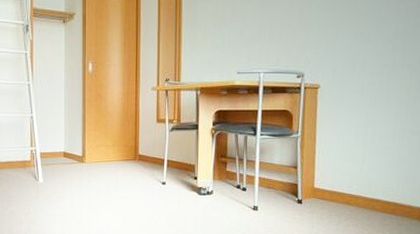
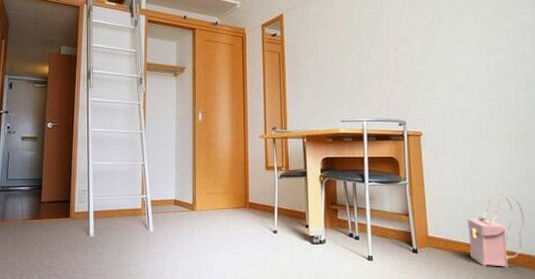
satchel: none [353,145,412,218] -> present [467,192,525,268]

